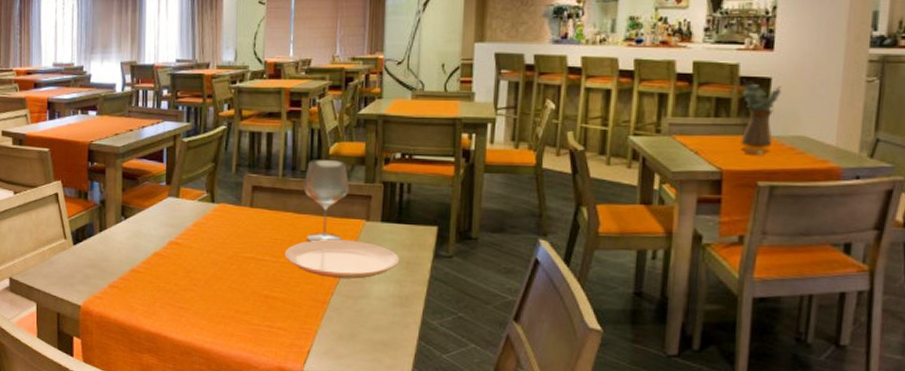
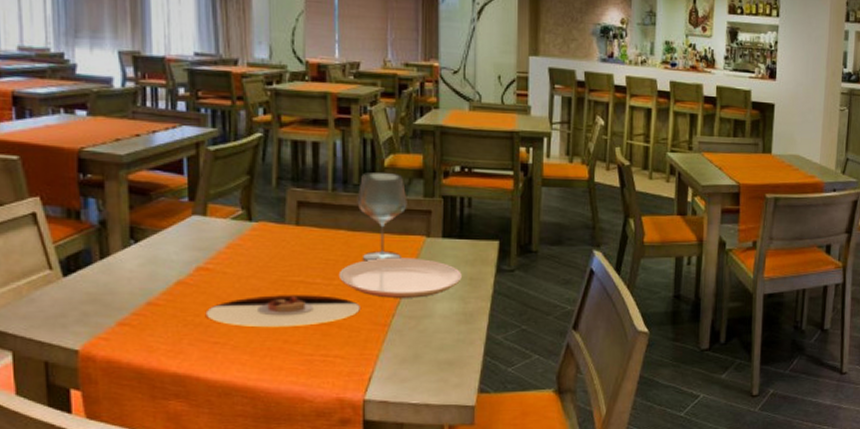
plate: none [174,268,302,298] -> present [205,295,360,327]
vase: present [740,80,782,157] -> none [753,104,782,173]

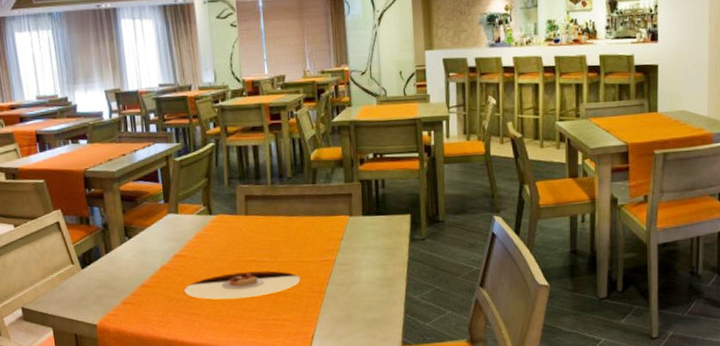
plate: present [338,257,462,298] -> none [281,234,381,270]
wine glass: present [357,172,407,261] -> none [291,164,332,241]

